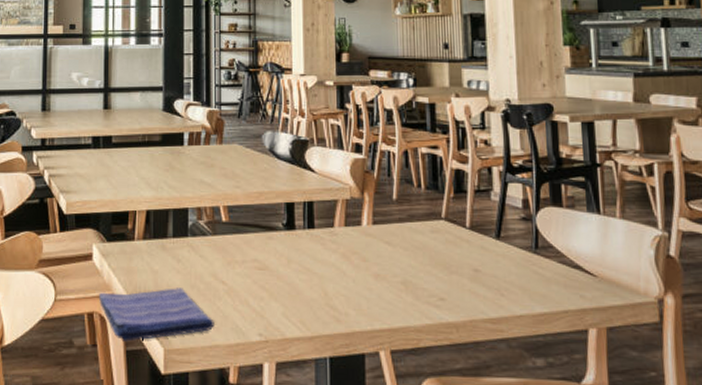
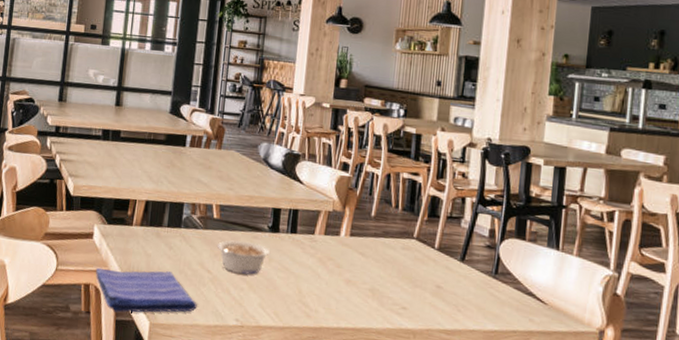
legume: none [229,243,289,281] -> present [217,240,271,275]

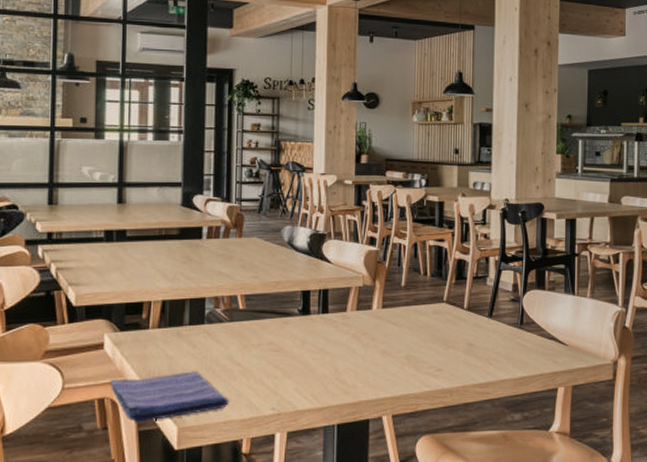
legume: present [217,240,271,275] -> none [245,328,303,361]

